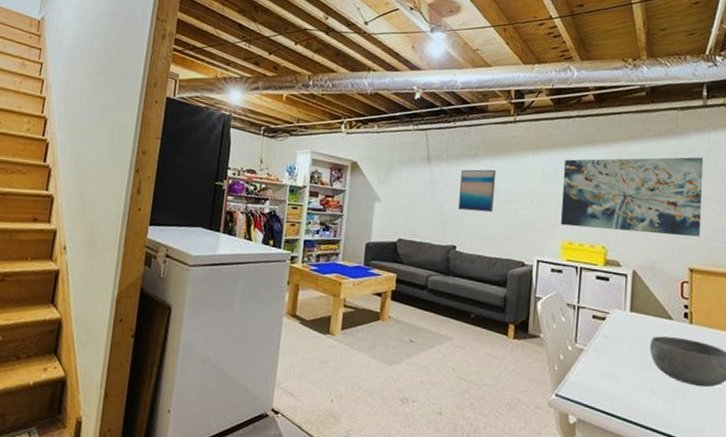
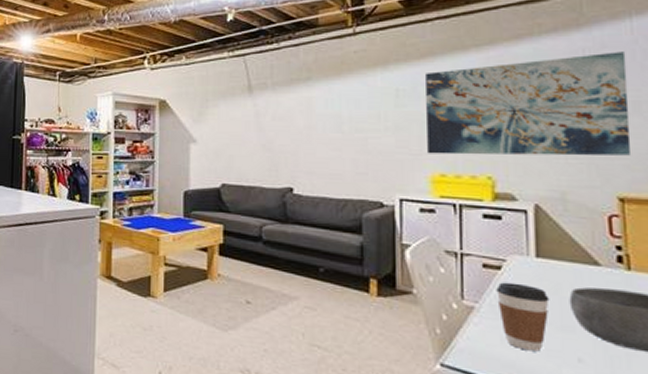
wall art: present [458,169,497,213] -> none [292,94,337,146]
coffee cup: none [600,330,637,385] -> present [496,282,550,352]

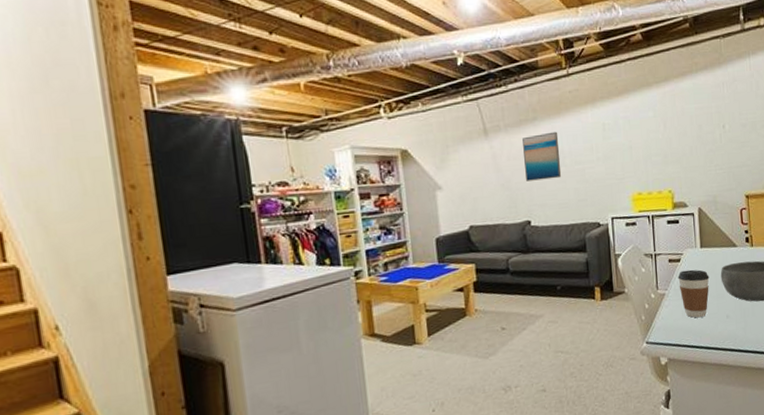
wall art: none [292,94,337,146] -> present [522,131,562,181]
wall art: present [426,51,632,156] -> none [623,84,752,177]

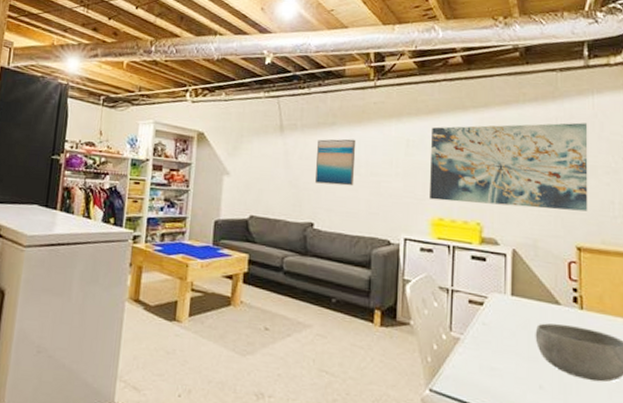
wall art: none [623,84,752,177] -> present [430,122,588,212]
coffee cup: present [678,269,710,318] -> none [478,316,520,379]

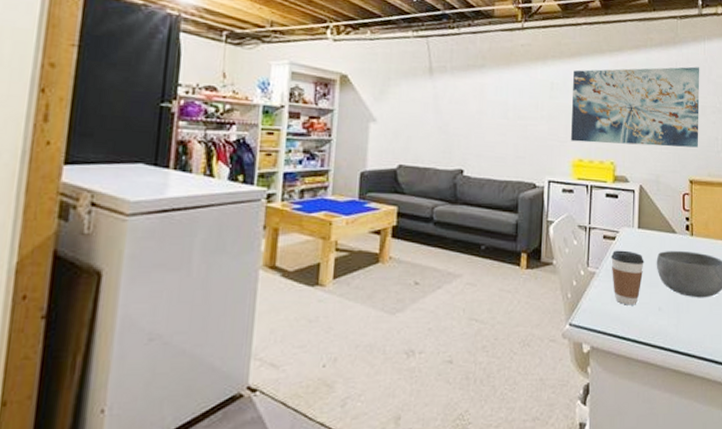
wall art: present [315,139,357,186] -> none [465,82,505,131]
coffee cup: none [478,316,520,379] -> present [611,250,644,305]

